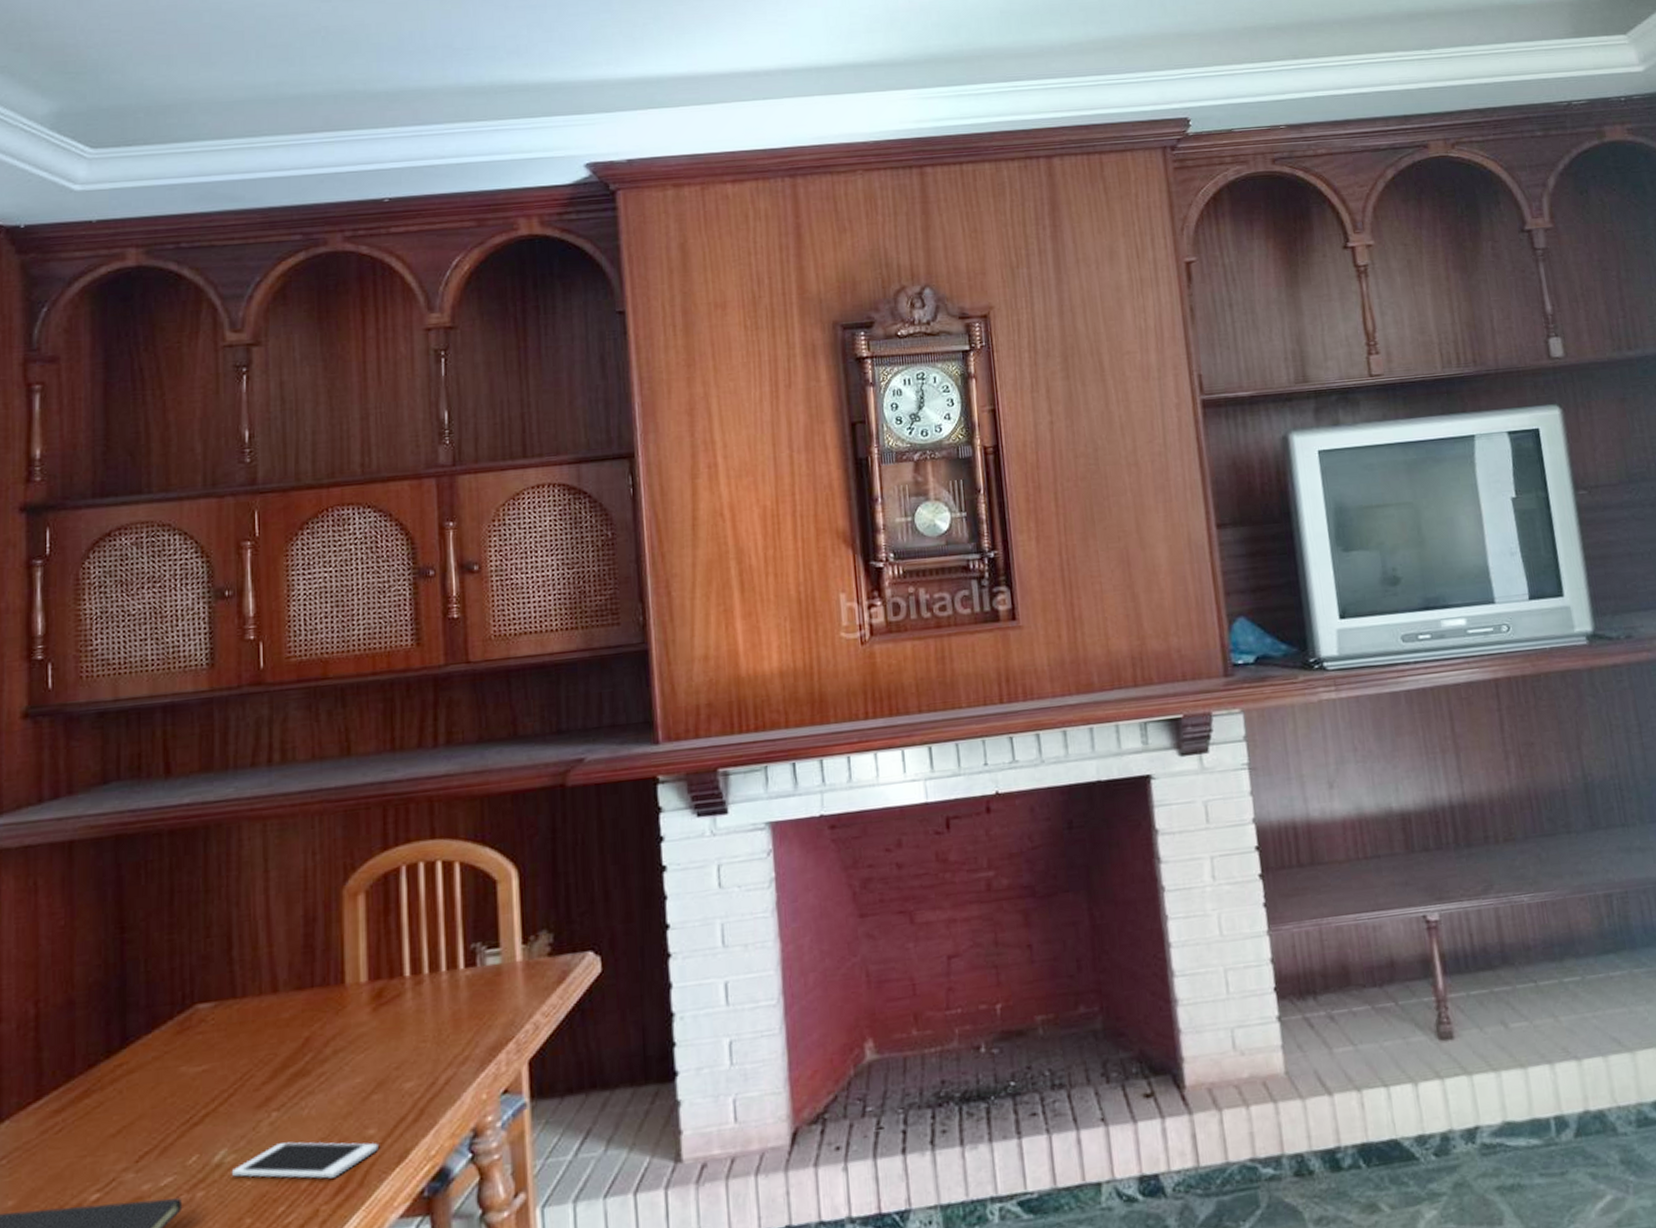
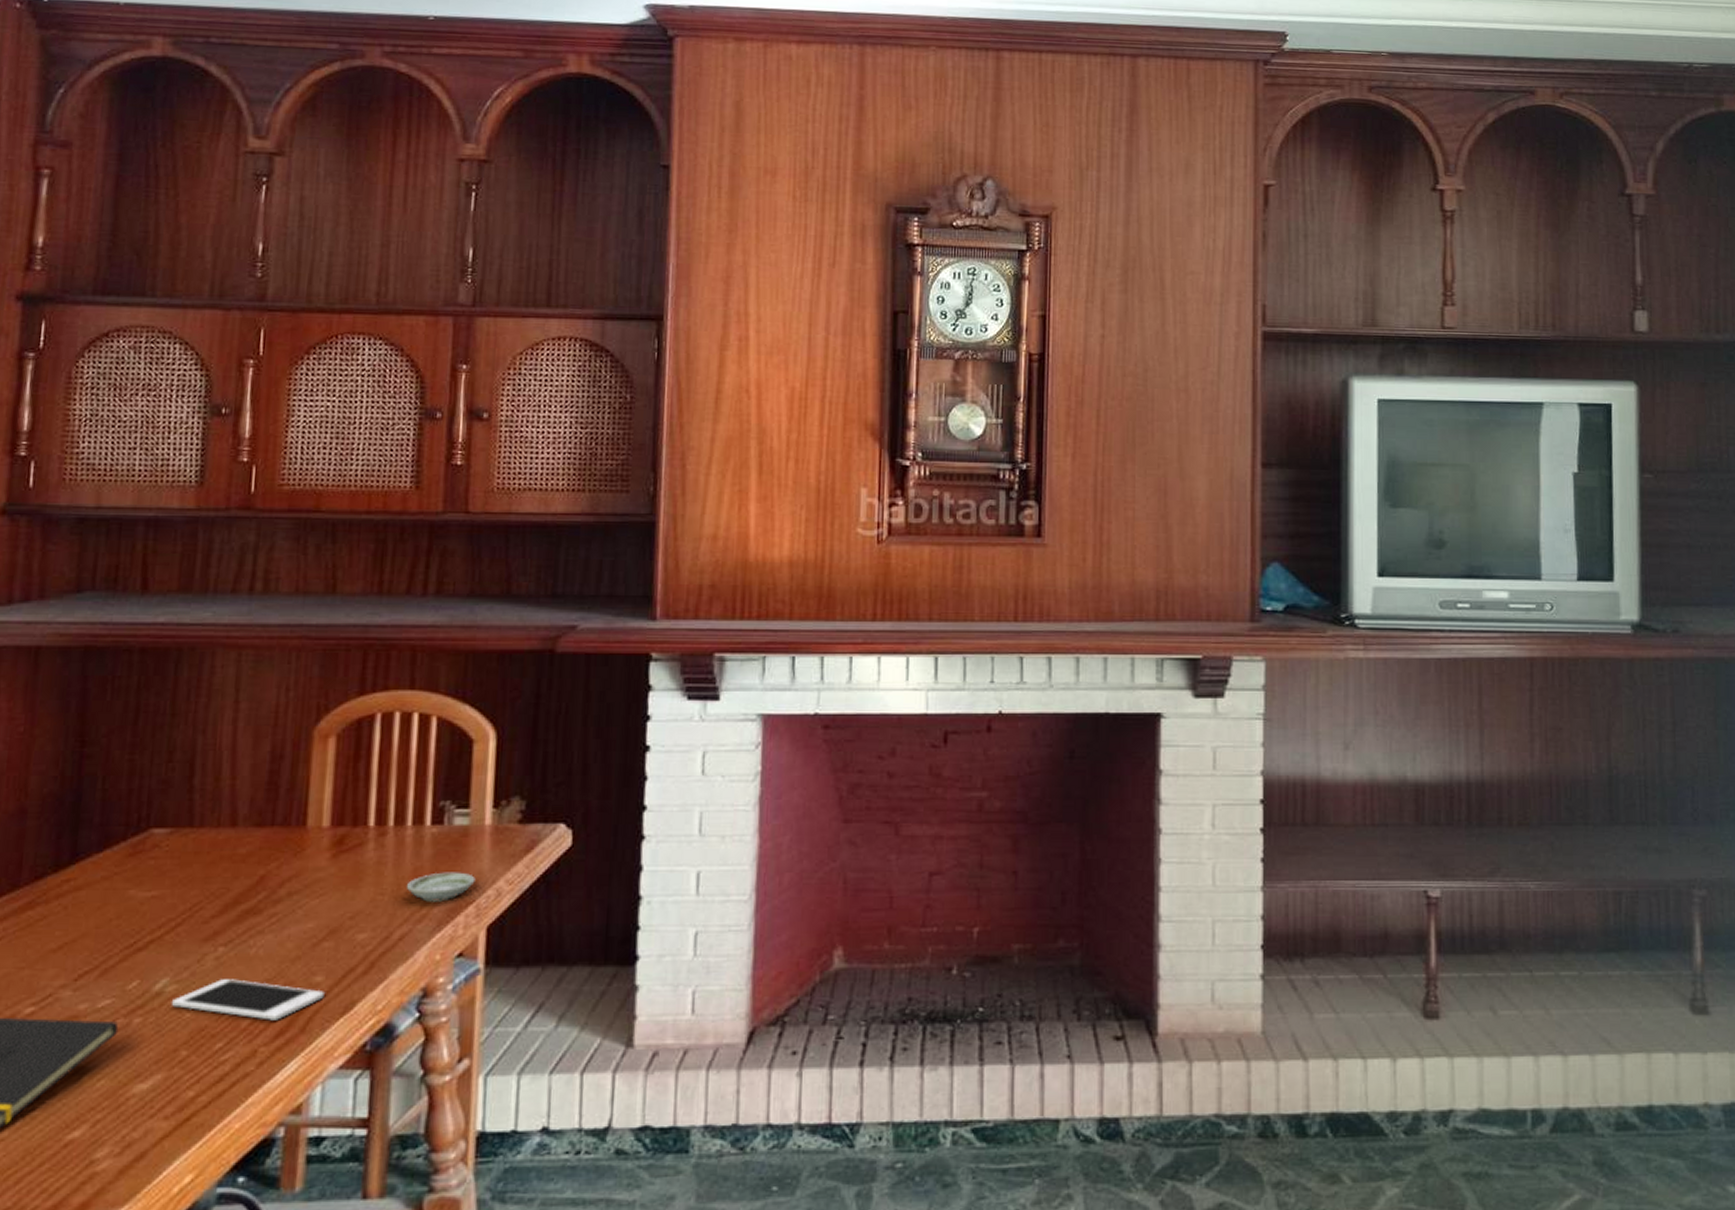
saucer: none [446,1010,513,1044] -> present [406,872,475,902]

